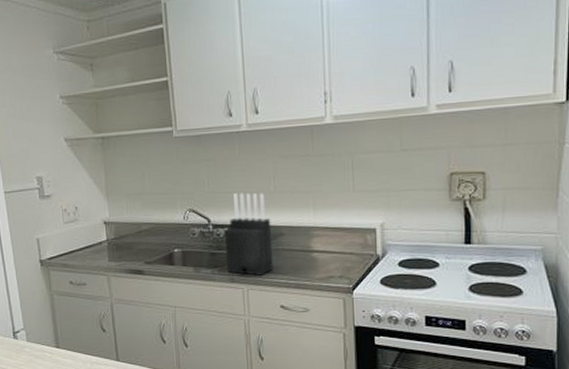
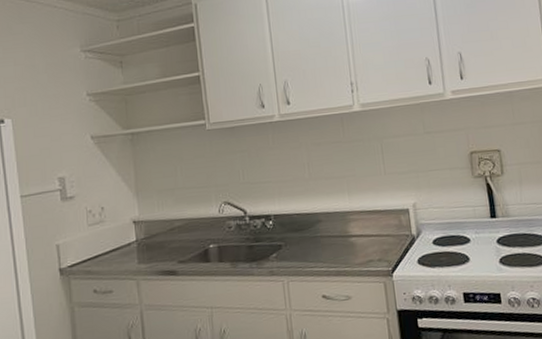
knife block: present [224,192,274,276] -> none [261,181,313,267]

